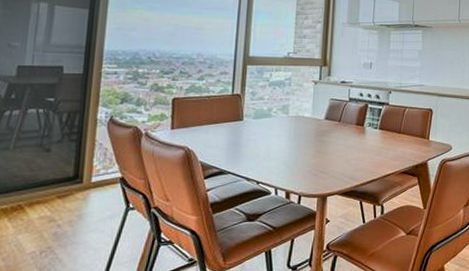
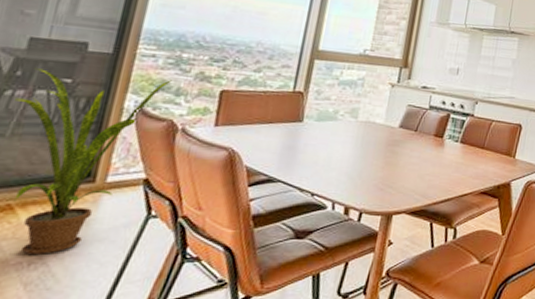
house plant: none [13,91,132,245] -> present [14,68,172,254]

